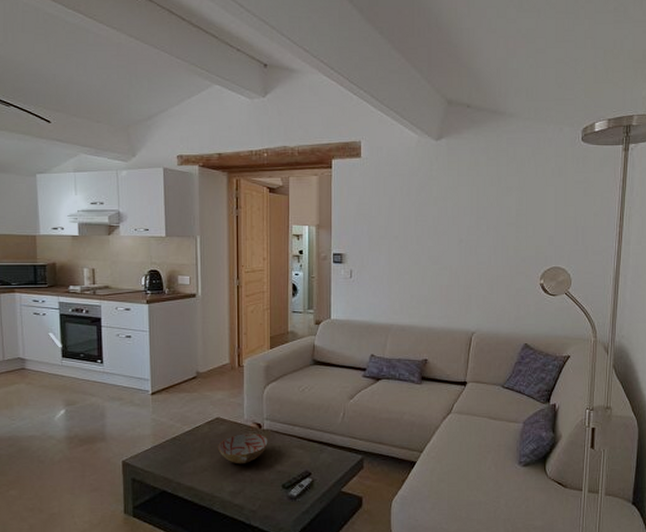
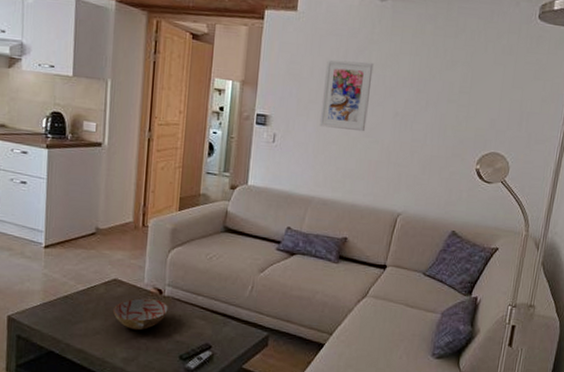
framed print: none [391,196,435,260] -> present [319,59,374,132]

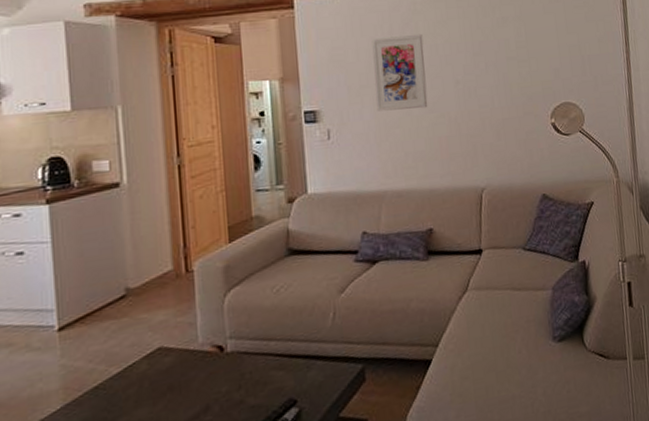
bowl: present [113,298,169,331] -> none [163,359,236,408]

